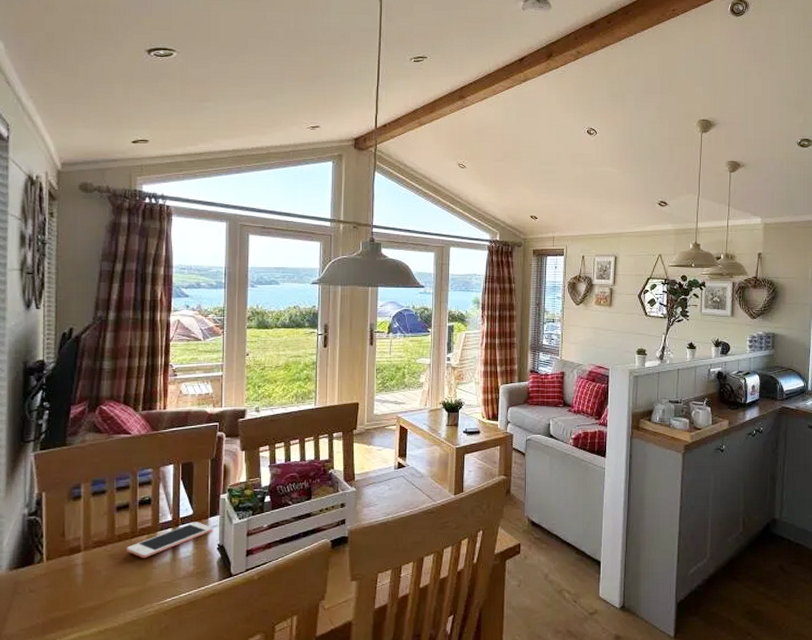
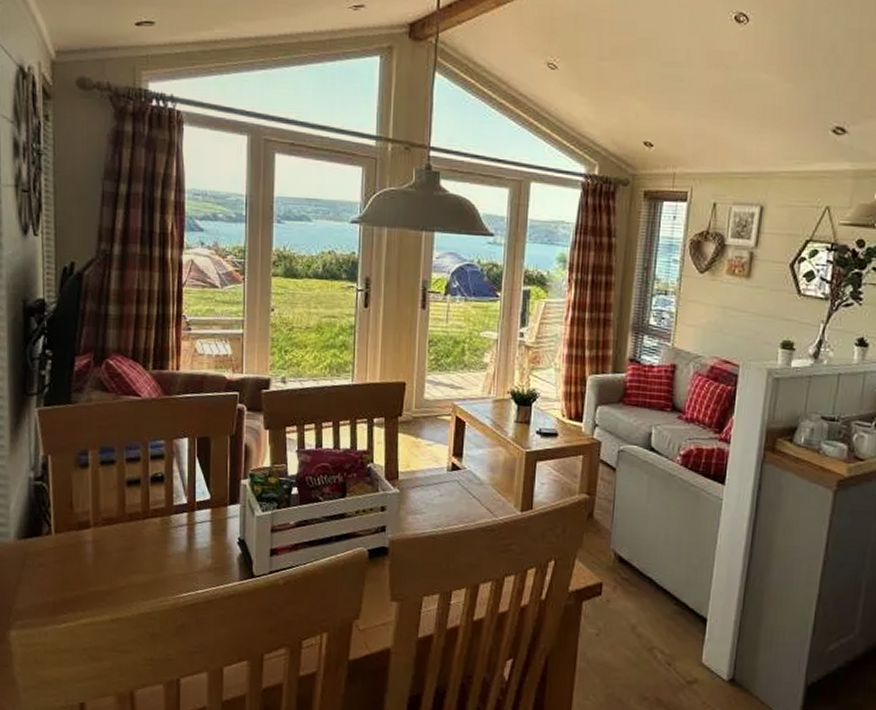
cell phone: present [126,522,213,558] -> none [138,508,233,544]

